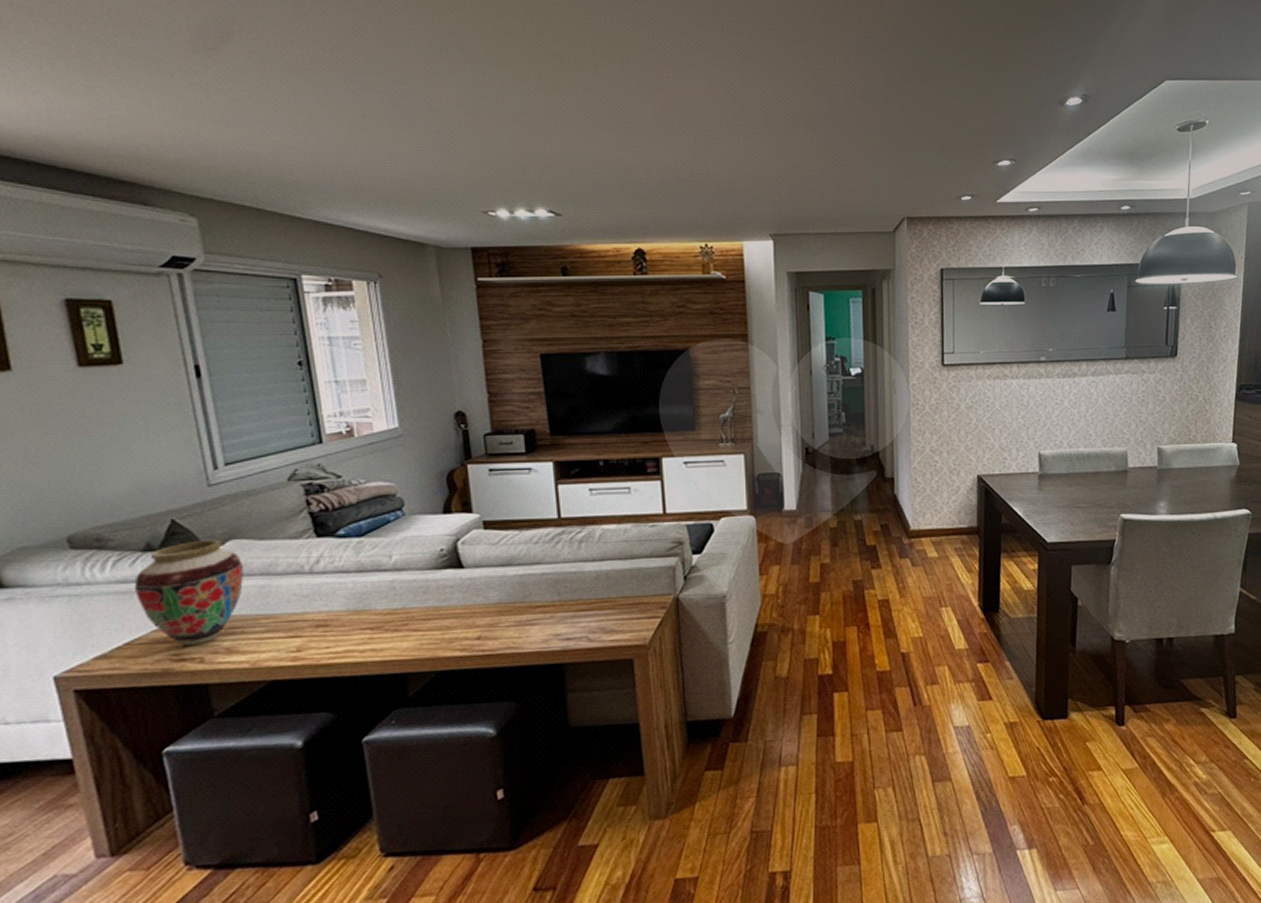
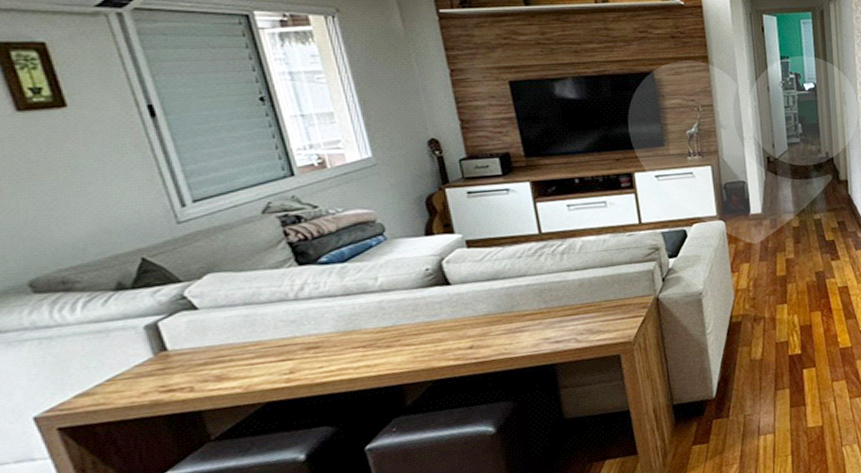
vase: present [133,539,244,647] -> none [109,273,227,378]

